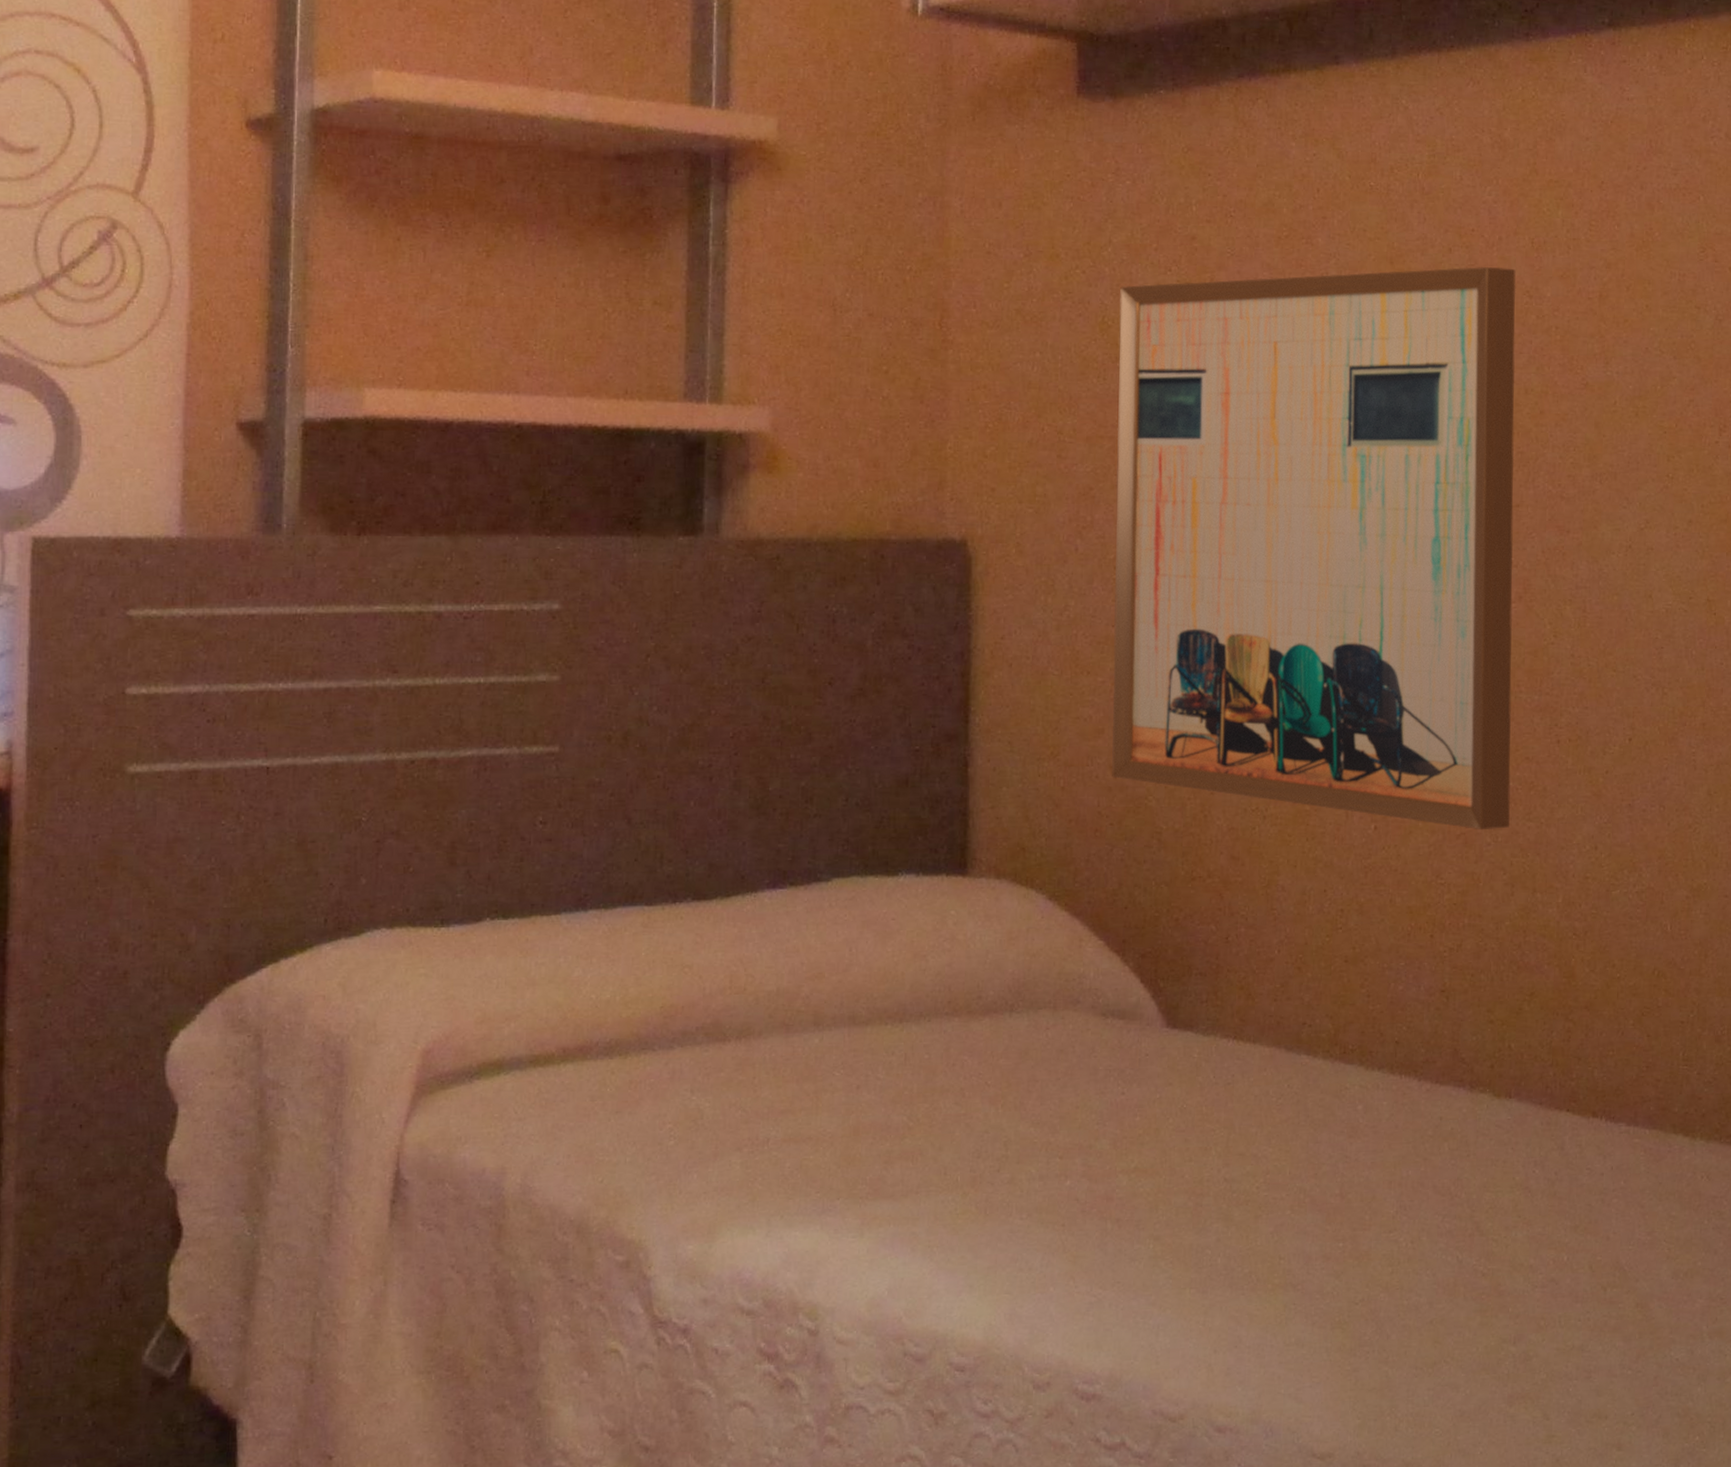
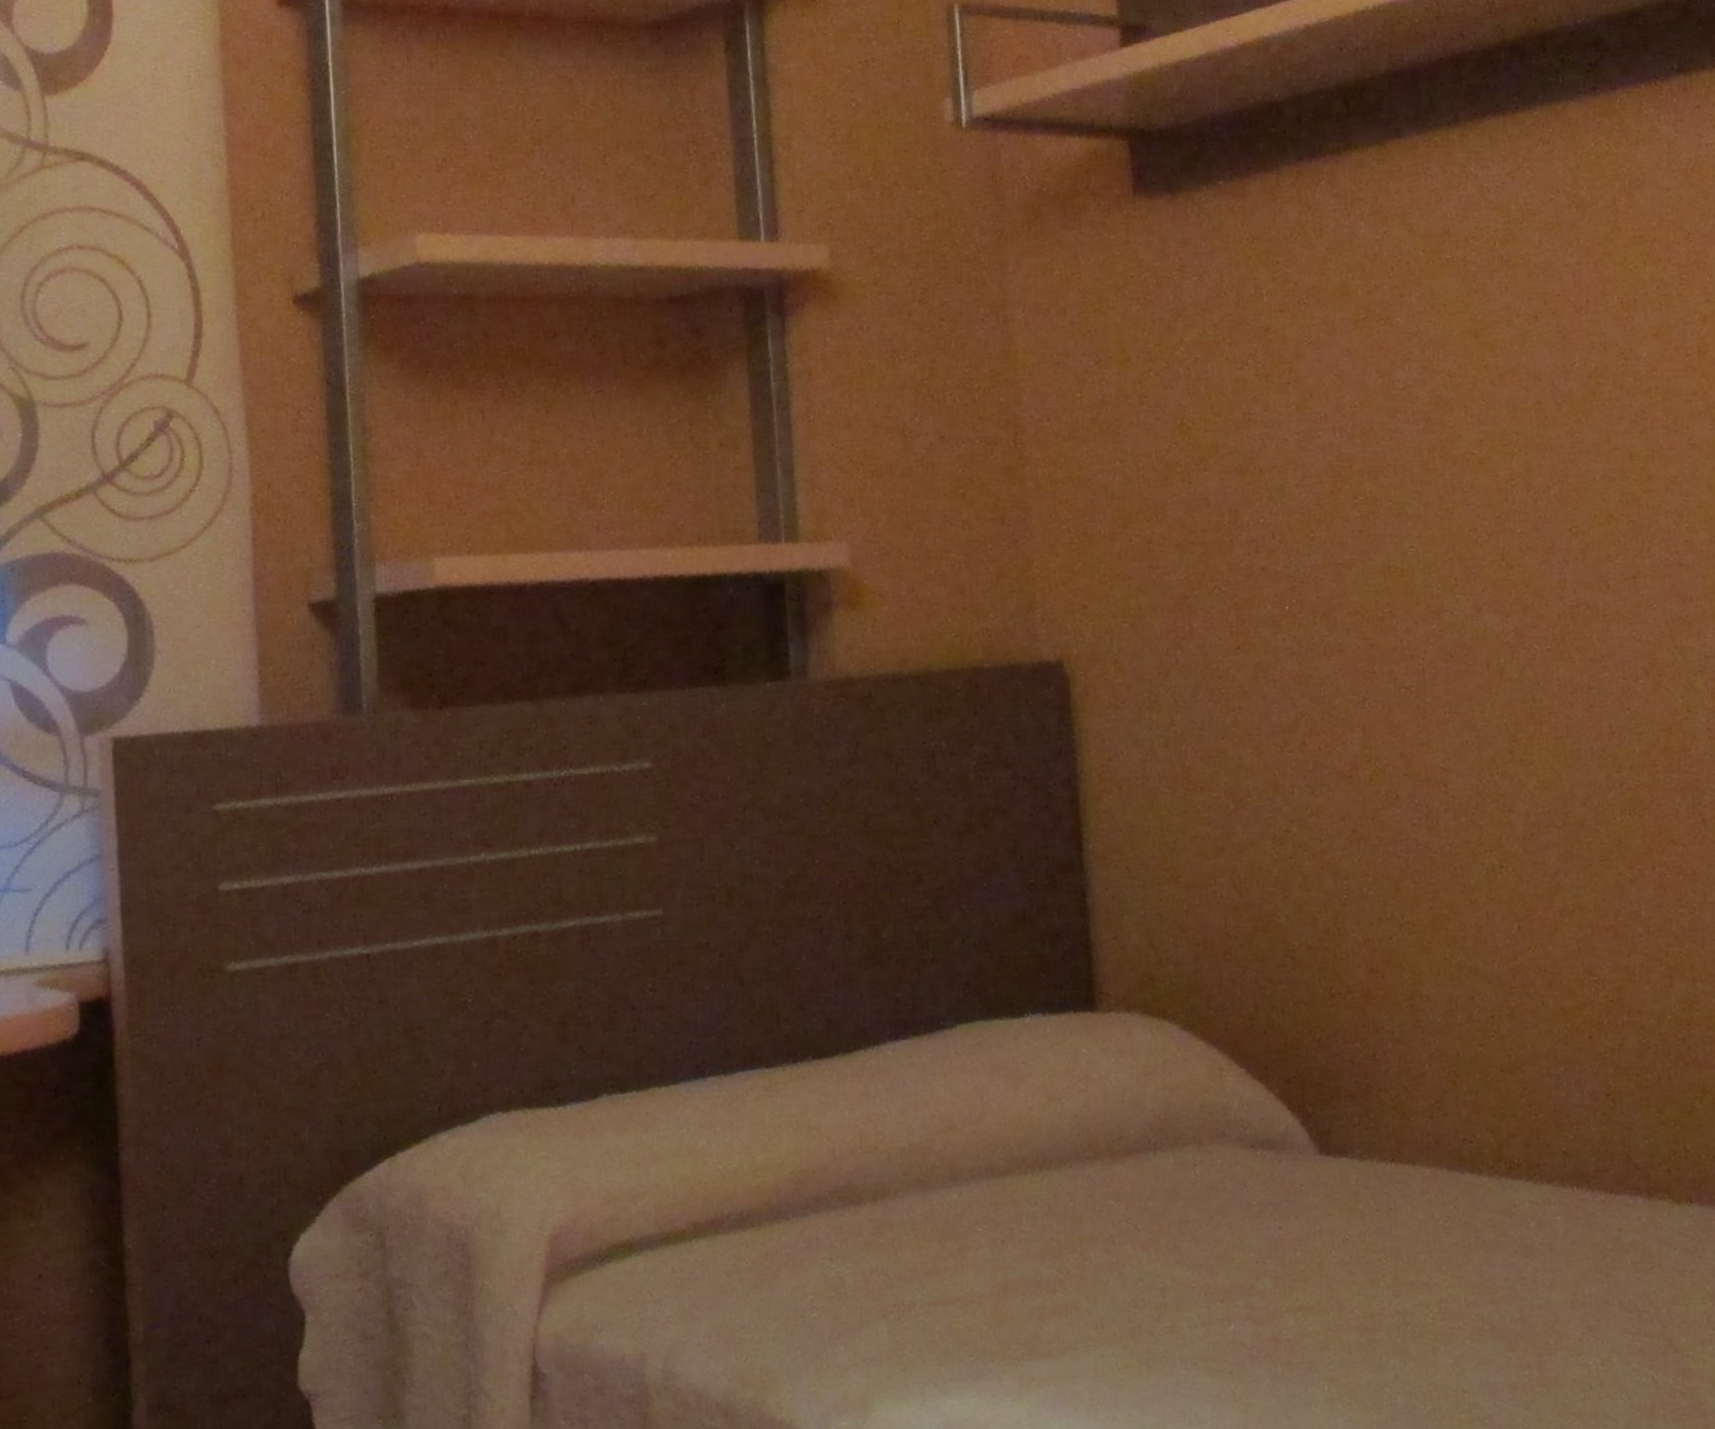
wall art: present [1111,266,1516,830] -> none [1197,331,1661,921]

